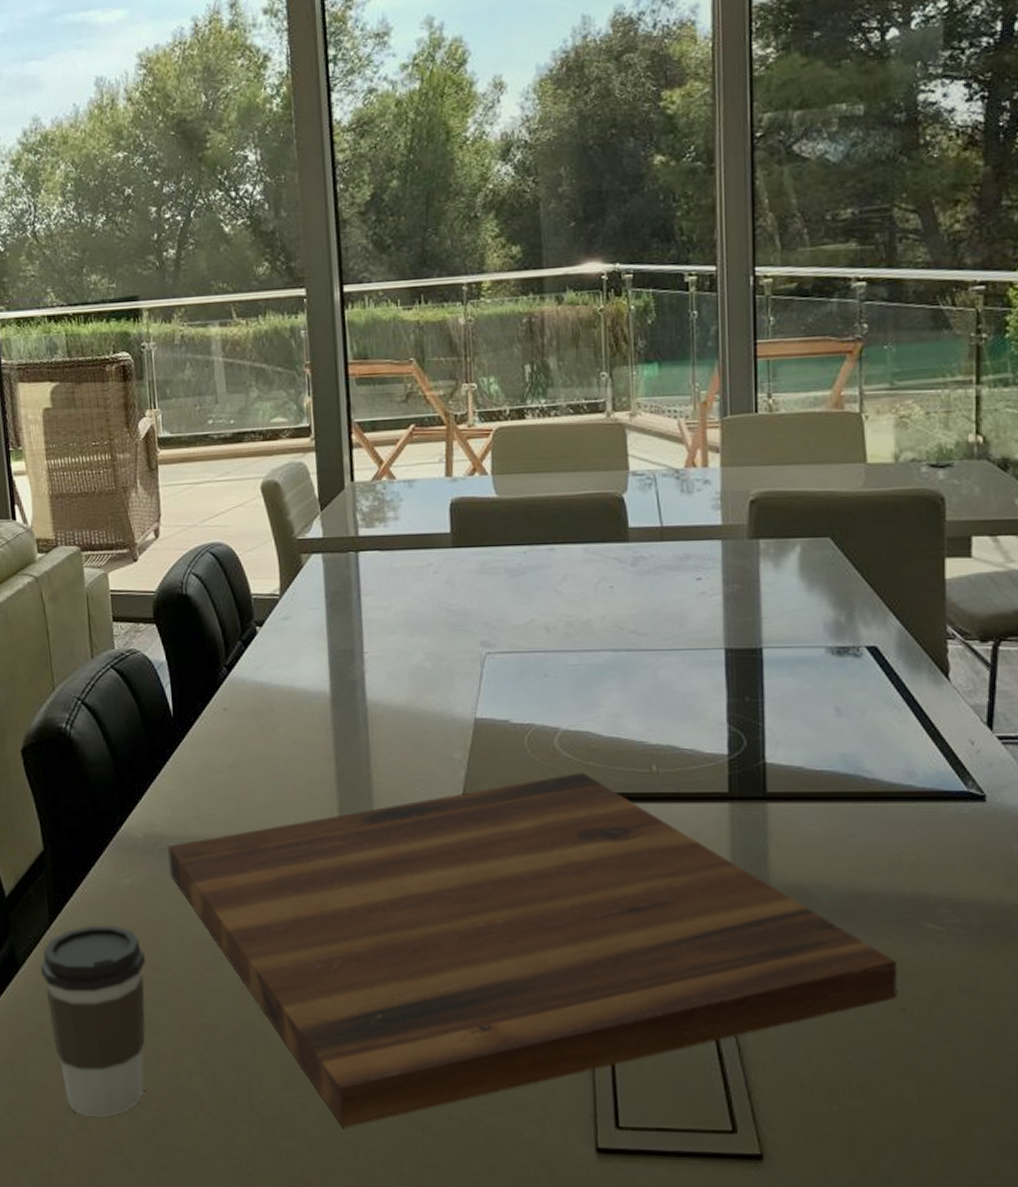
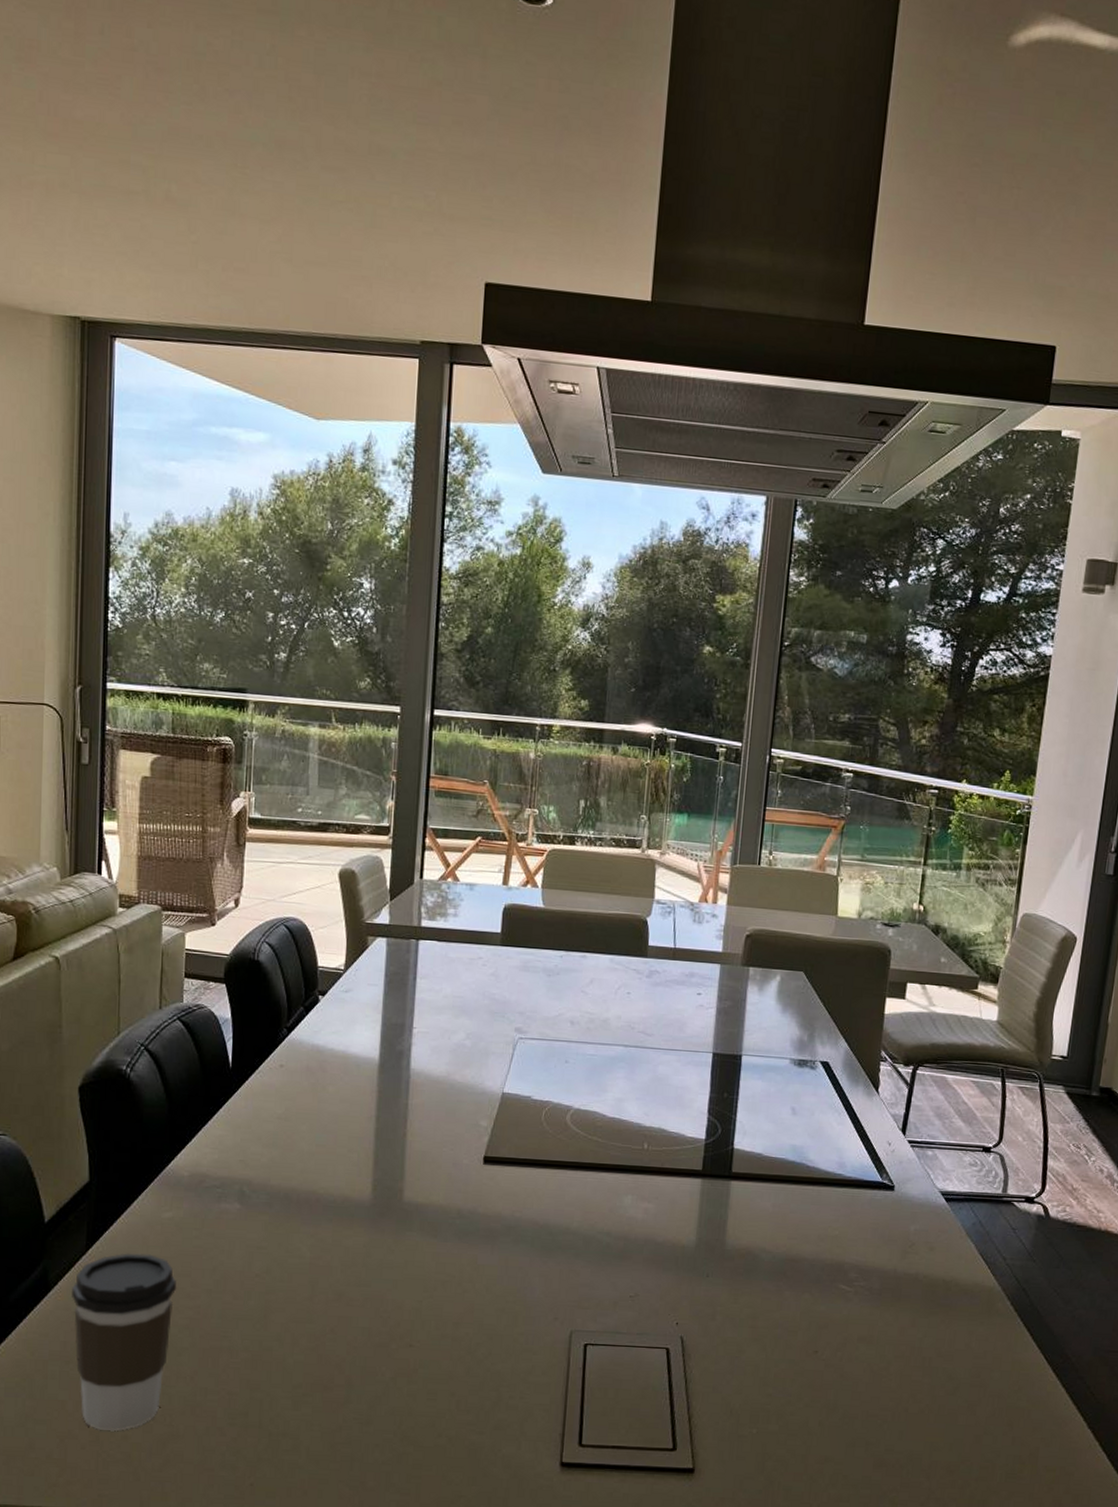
cutting board: present [168,772,897,1128] -> none [210,1145,815,1444]

